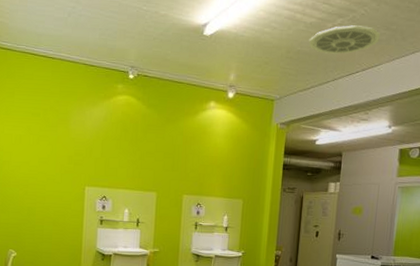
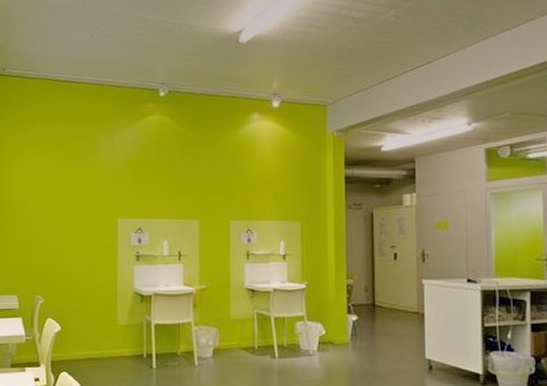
ceiling vent: present [309,25,381,54] -> none [360,14,445,49]

